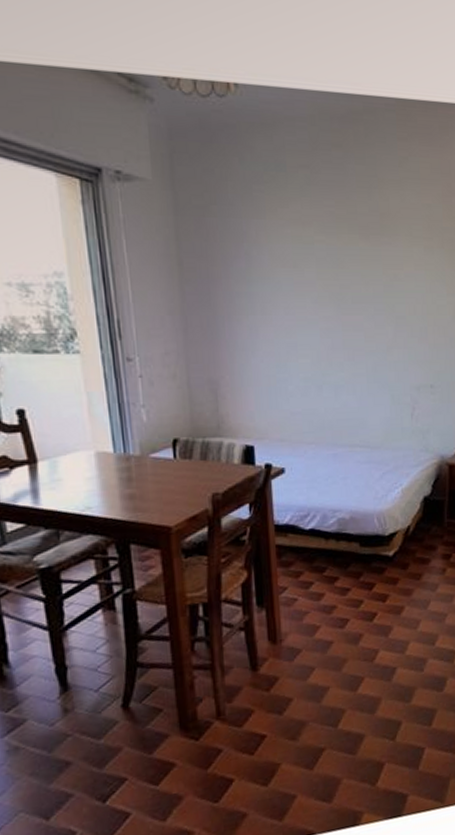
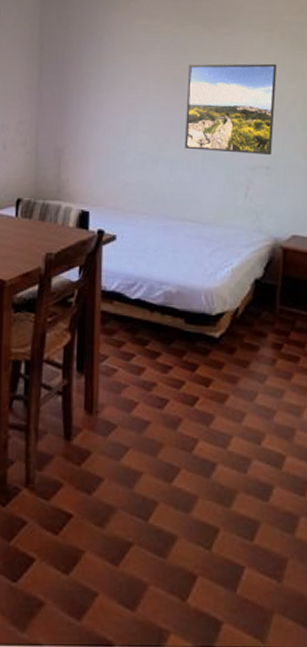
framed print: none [346,275,438,374] -> present [184,63,278,156]

